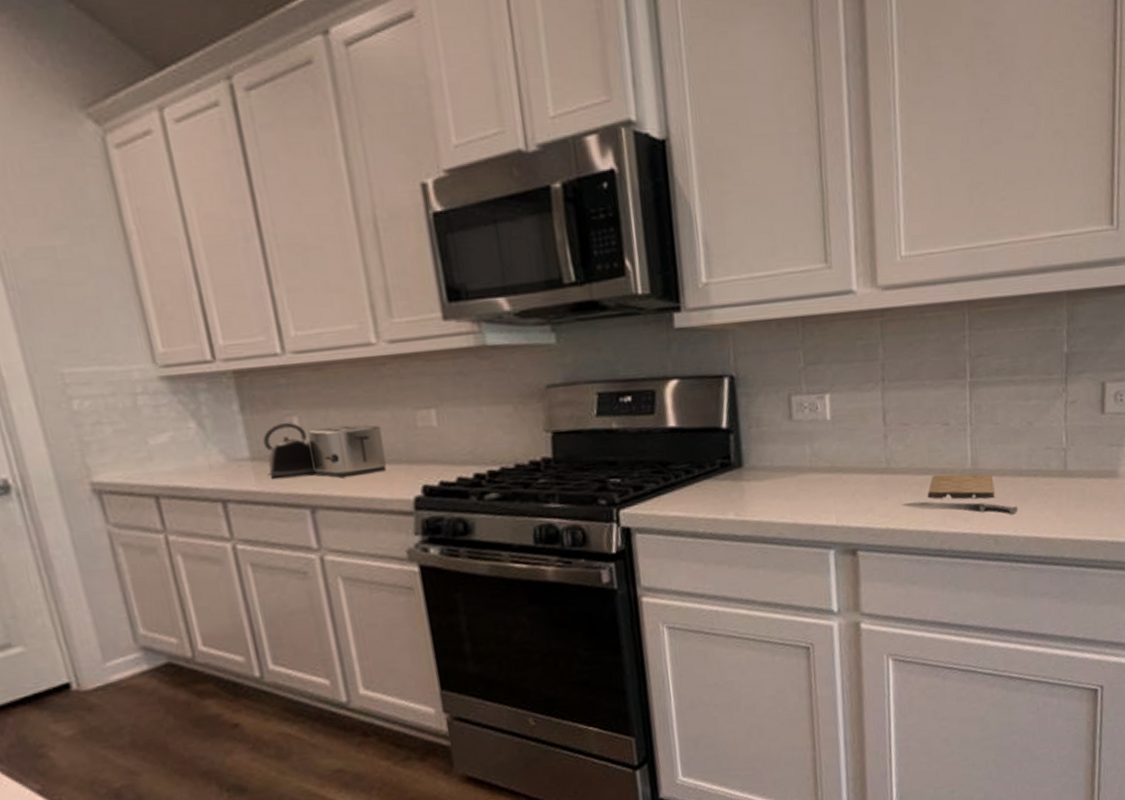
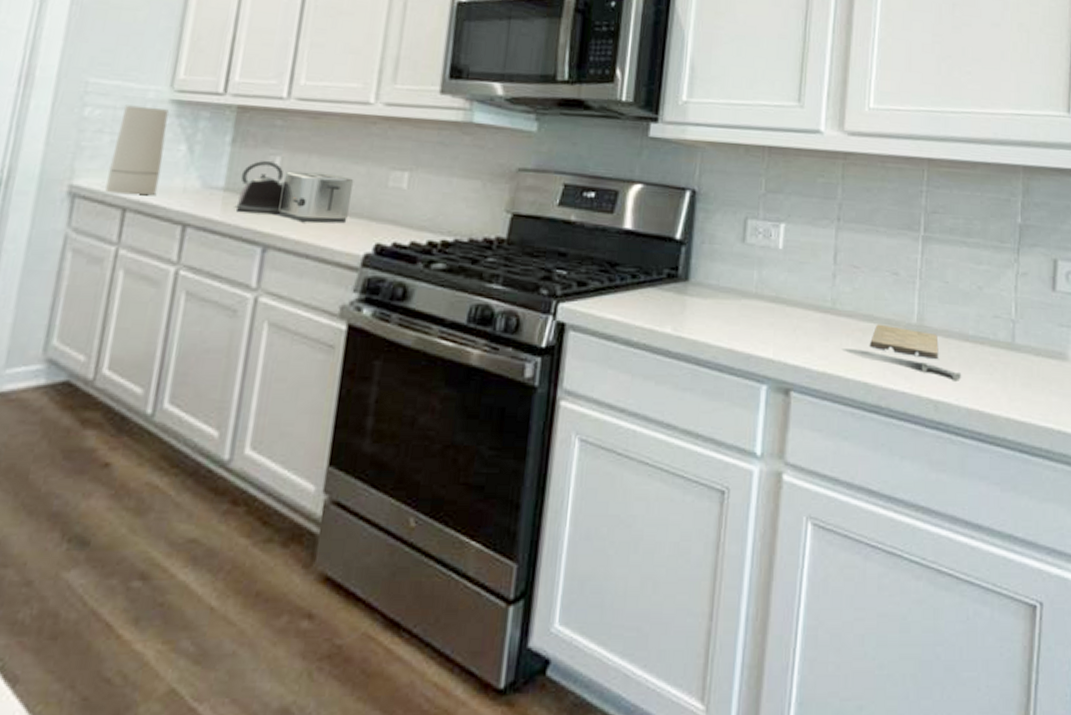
canister: none [113,388,184,484] -> present [105,105,169,196]

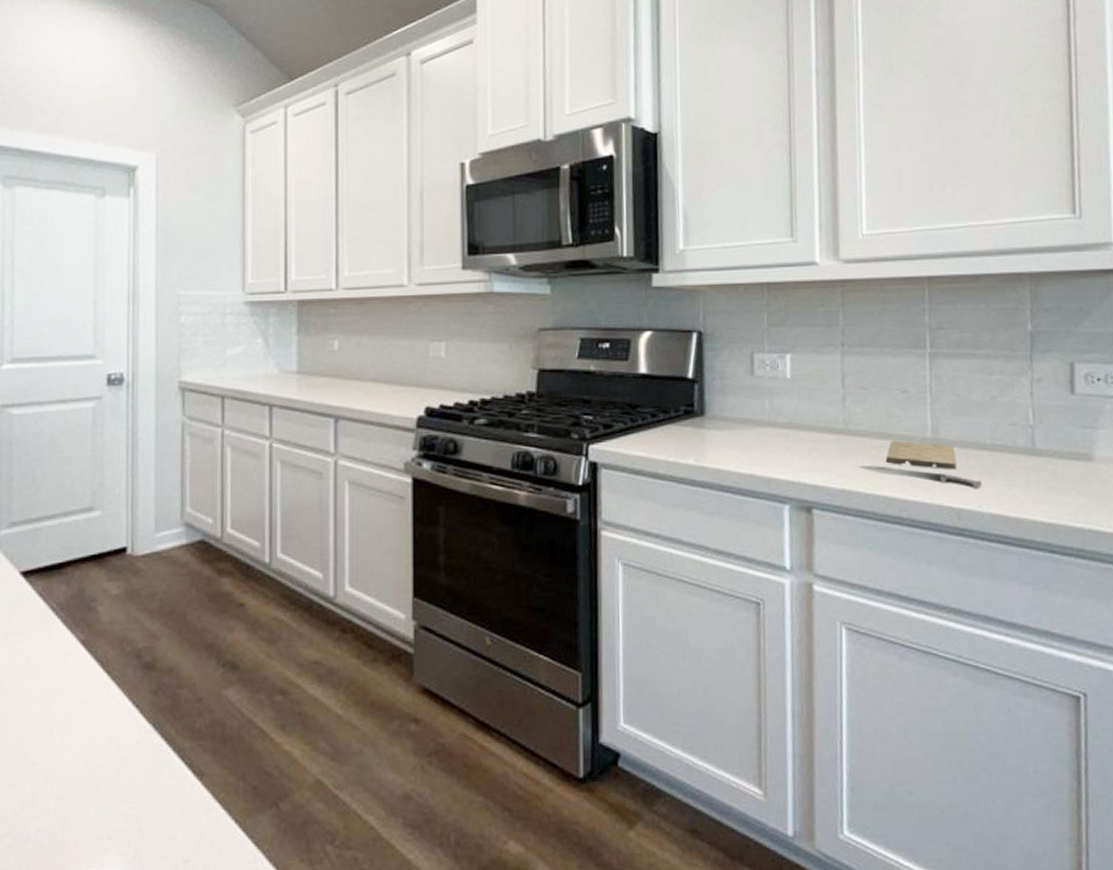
canister: present [105,105,169,196] -> none [206,309,246,385]
kettle: present [234,161,285,215] -> none [307,345,345,391]
toaster: present [278,171,354,224] -> none [343,350,401,395]

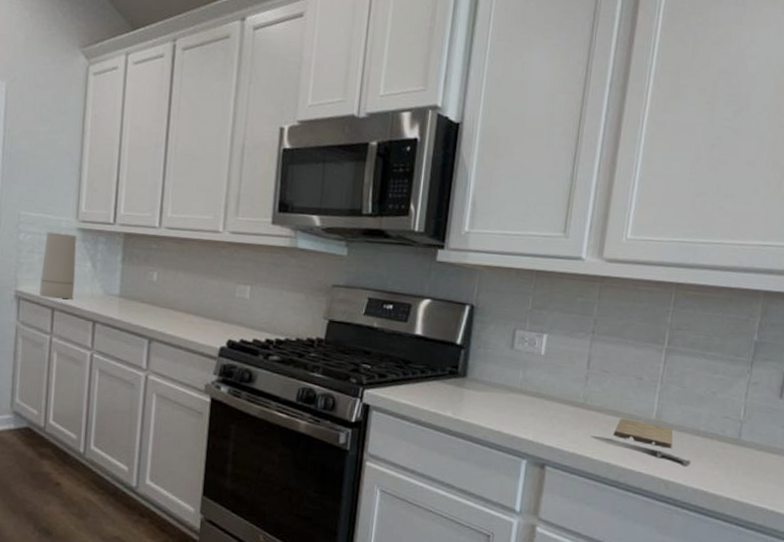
canister: none [206,309,246,385] -> present [39,232,77,300]

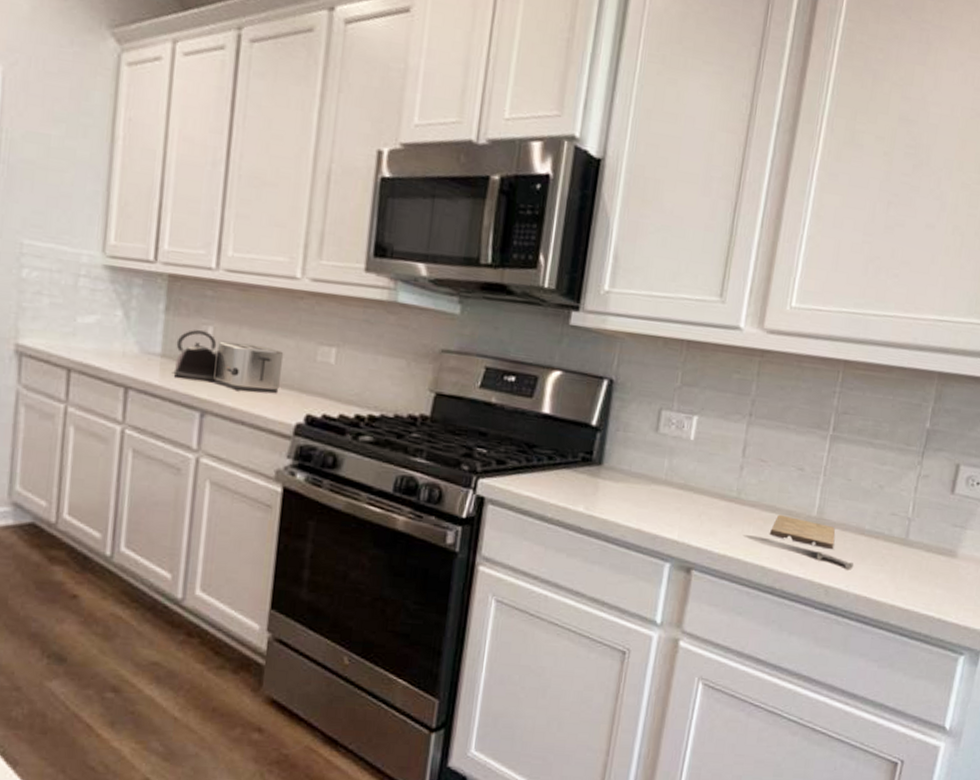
canister: present [39,232,77,300] -> none [50,268,103,358]
kettle: none [127,275,161,316] -> present [171,330,218,383]
toaster: none [158,283,211,324] -> present [214,341,284,394]

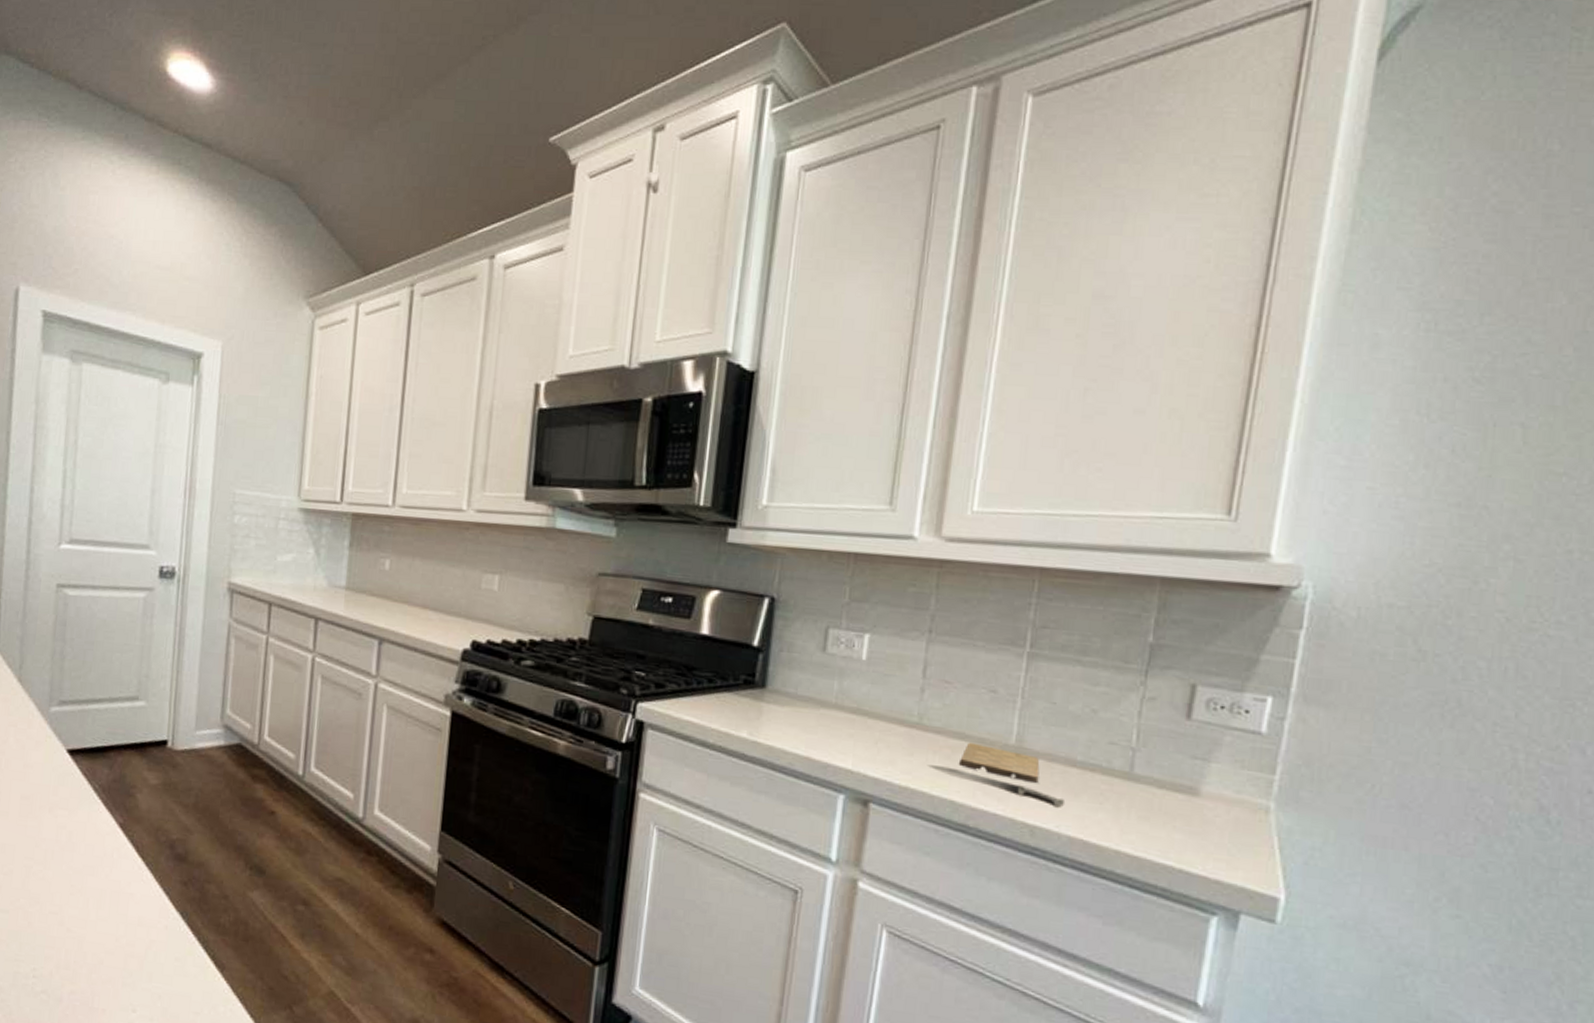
kettle: present [171,330,218,383] -> none [354,563,394,612]
toaster: present [214,341,284,394] -> none [390,572,452,622]

